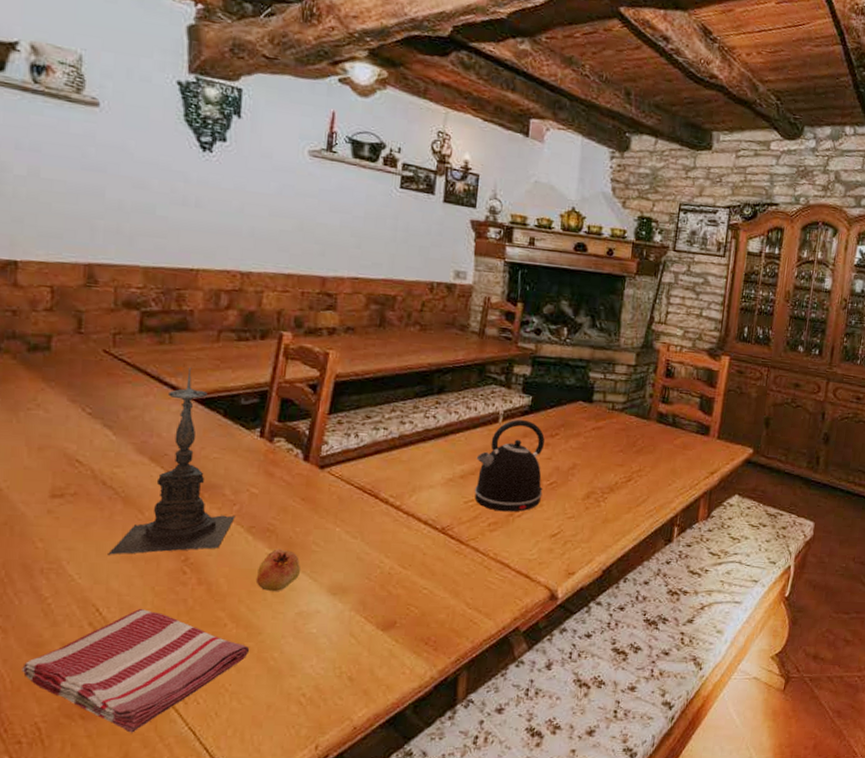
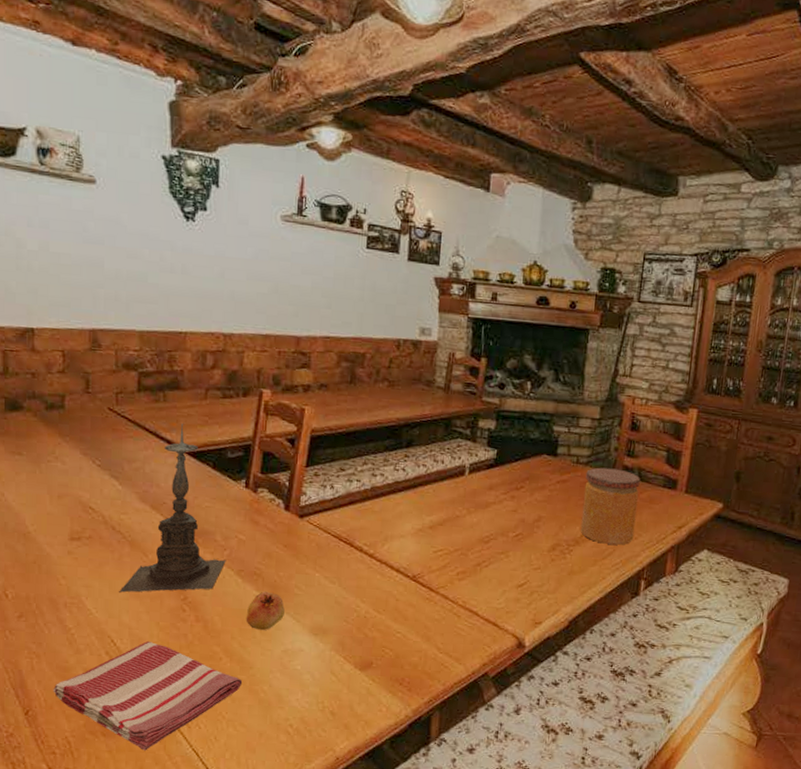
kettle: present [474,419,545,512] -> none [442,472,511,563]
jar: none [615,414,675,492] -> present [580,467,641,545]

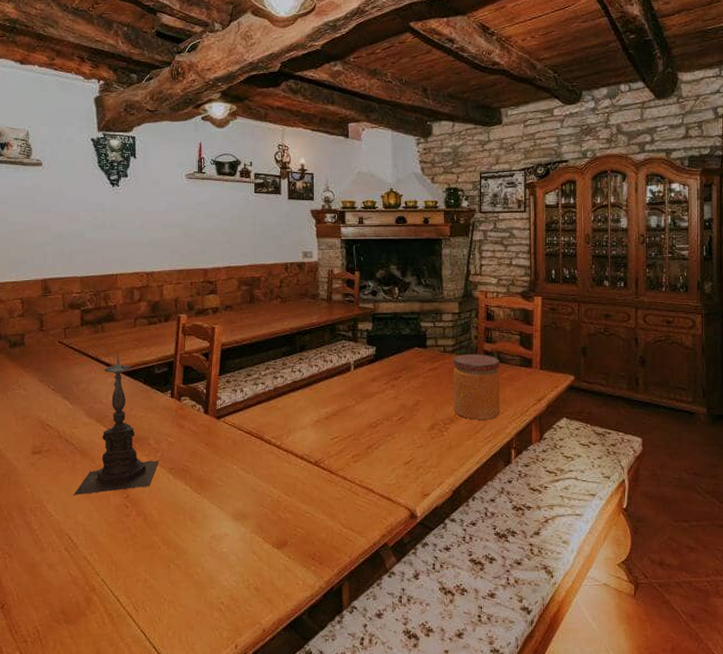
dish towel: present [53,640,243,751] -> none [23,535,179,634]
fruit: present [246,591,285,630] -> none [178,485,210,519]

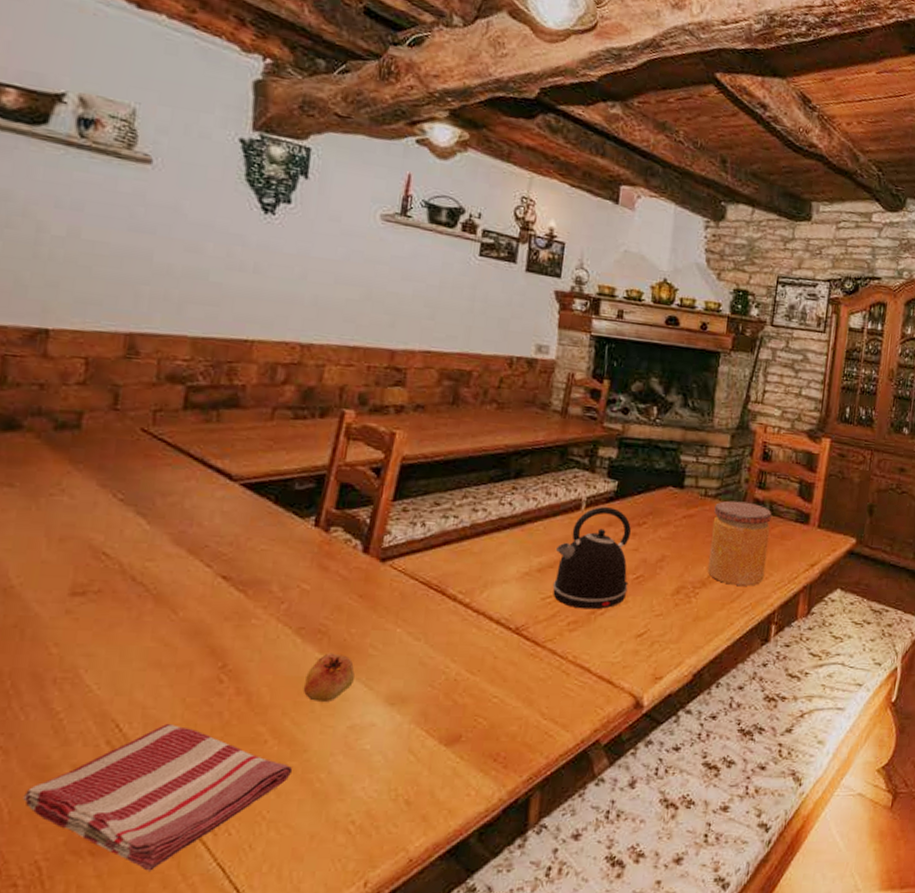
dish towel: none [23,535,179,634] -> present [23,723,293,871]
candle holder: present [73,348,159,495] -> none [133,447,283,662]
fruit: none [178,485,210,519] -> present [303,653,355,702]
kettle: none [336,366,394,445] -> present [552,506,632,610]

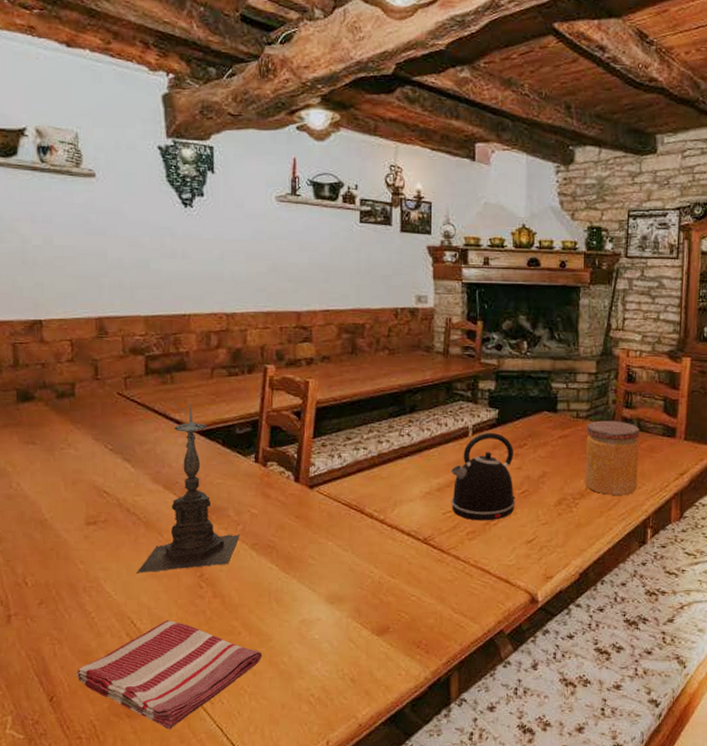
candle holder: none [133,447,283,662] -> present [136,402,240,573]
fruit: present [303,653,355,702] -> none [262,563,300,601]

